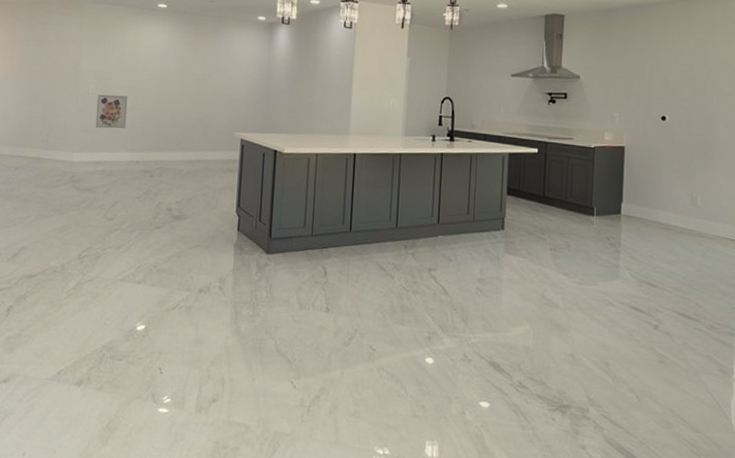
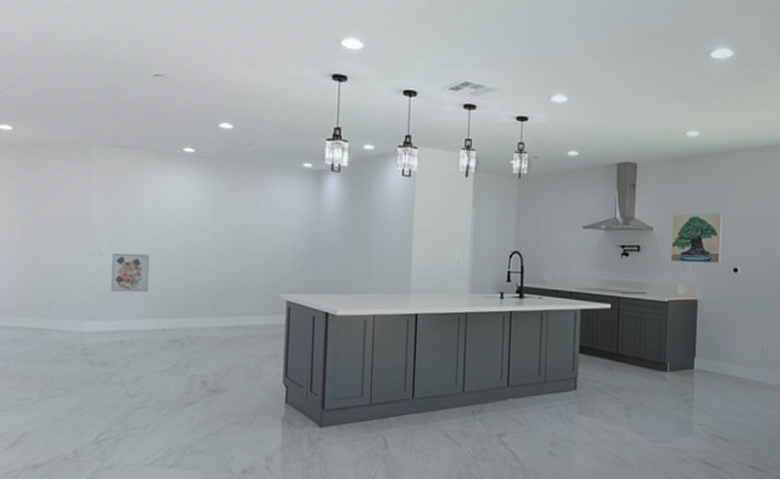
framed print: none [597,62,651,112] -> present [670,212,723,264]

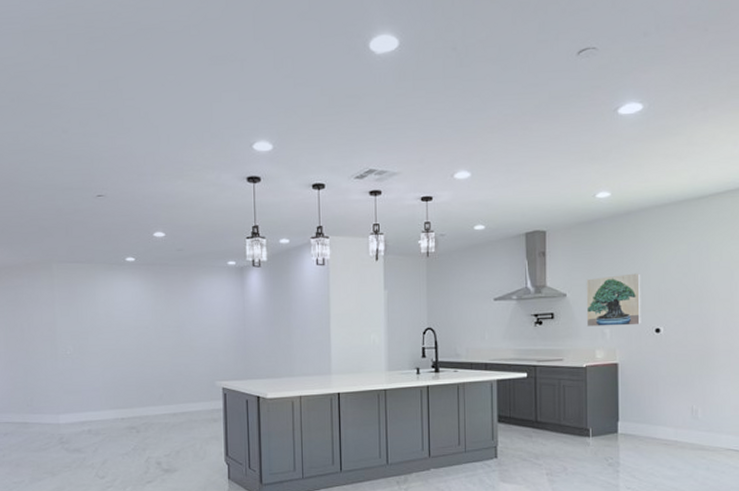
wall art: present [110,252,150,293] -> none [76,354,107,388]

